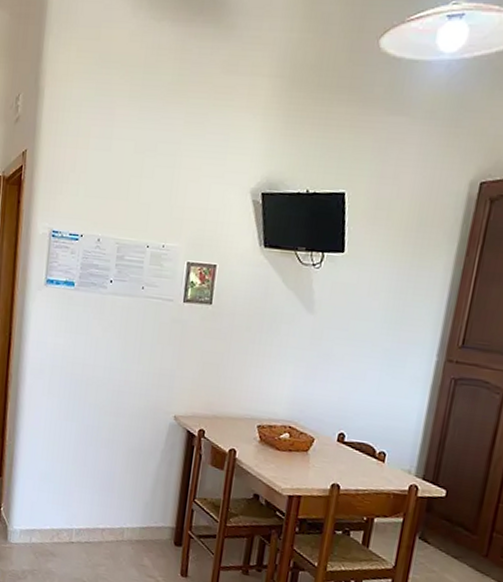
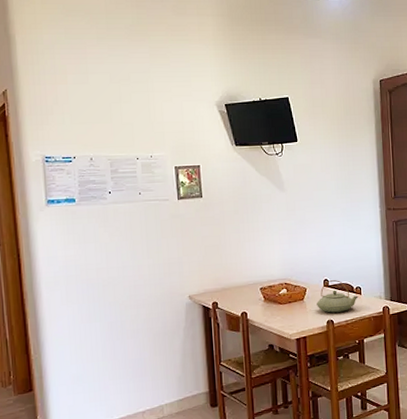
teapot: none [323,435,380,478] -> present [317,280,358,313]

